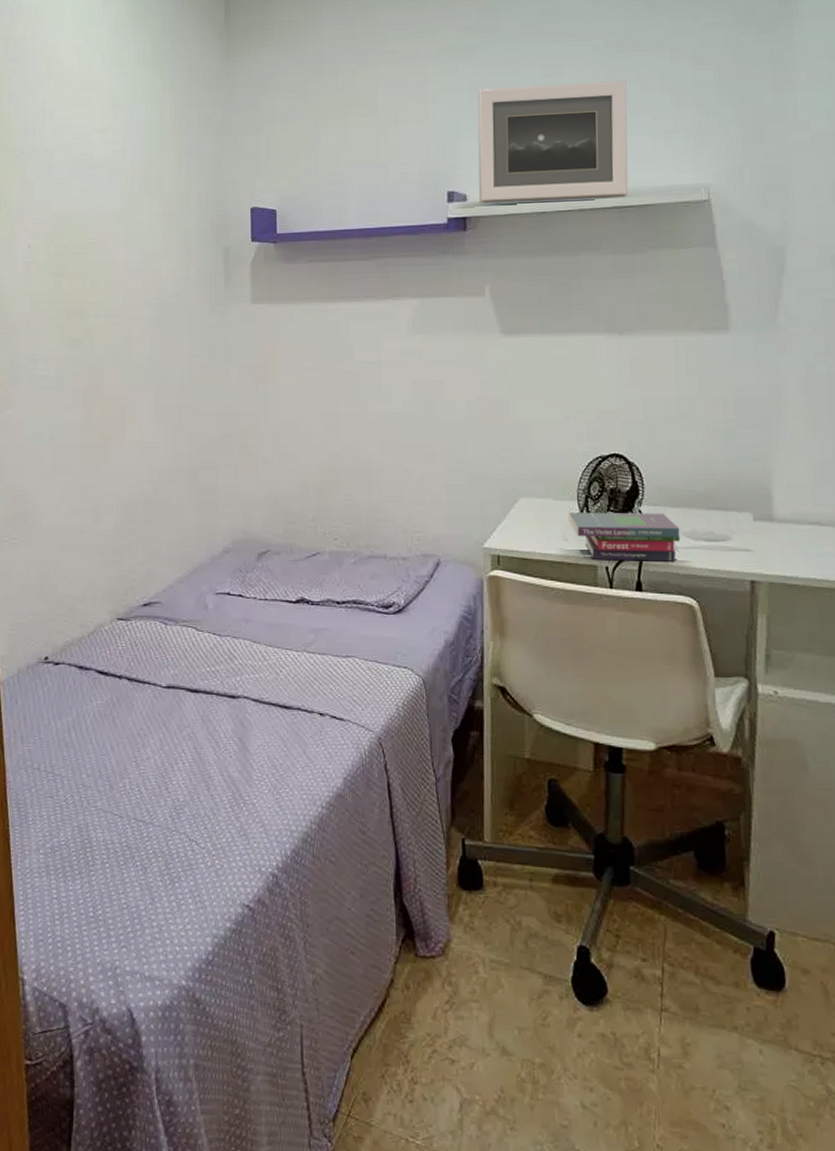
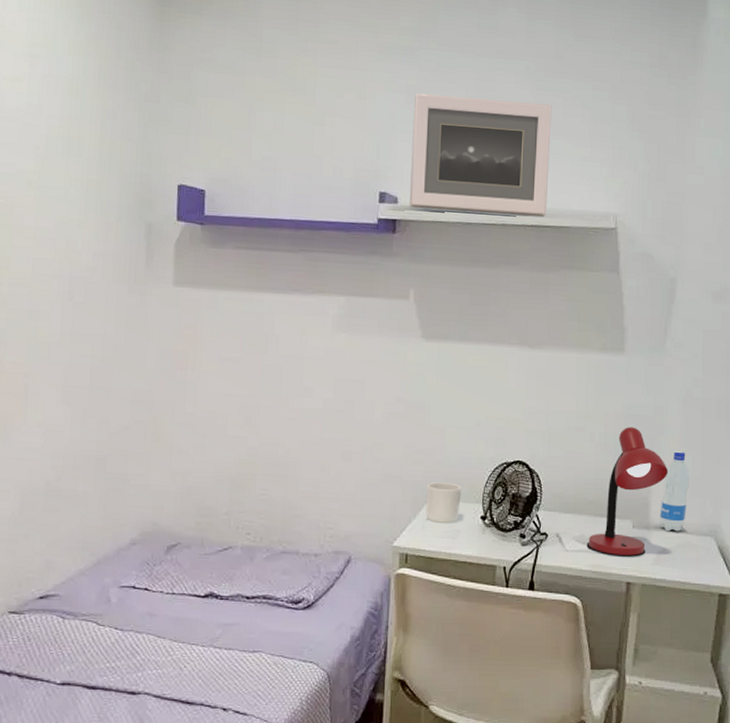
mug: none [516,479,554,522] -> present [426,481,461,523]
books: present [568,513,681,562] -> none [473,515,571,564]
desk lamp: none [700,410,793,554] -> present [586,427,669,558]
bottle: none [785,435,819,524] -> present [659,452,689,532]

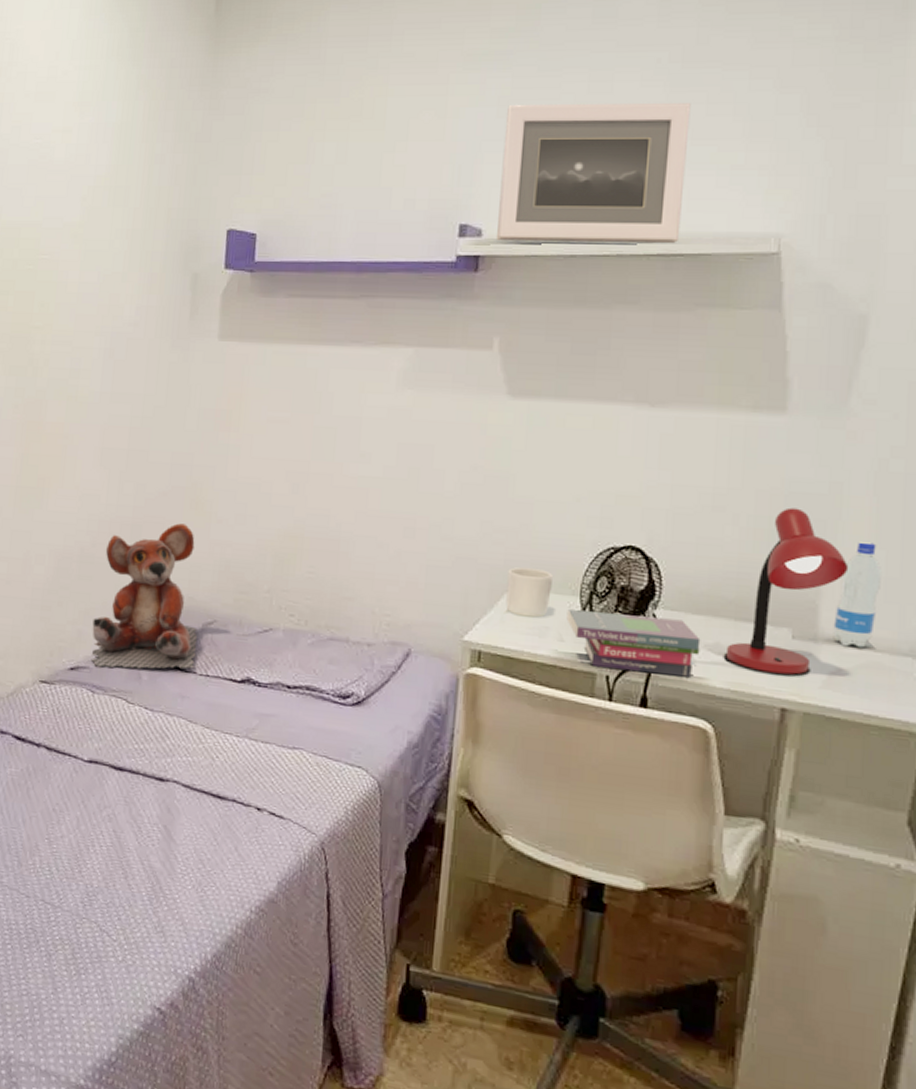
stuffed animal: none [60,455,163,594] -> present [91,523,198,669]
books: none [473,515,571,564] -> present [566,609,701,678]

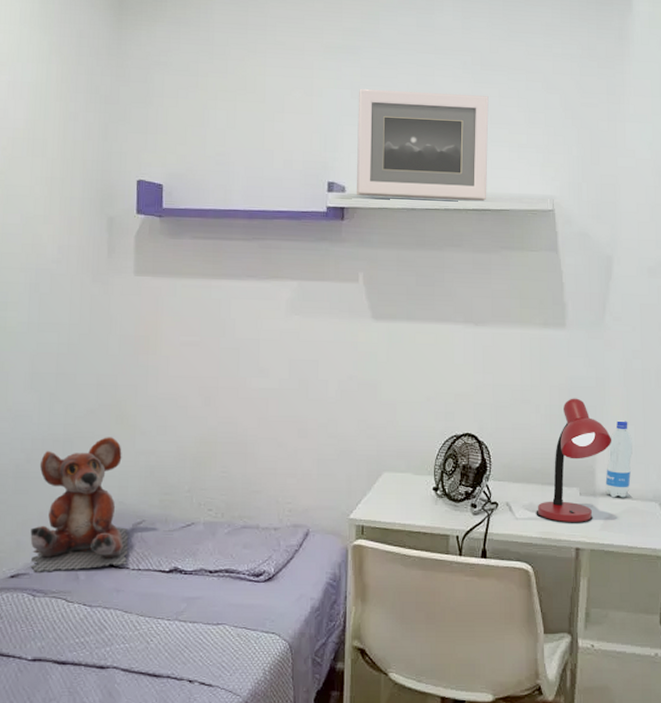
mug: present [506,567,553,618] -> none [380,455,413,495]
books: present [566,609,701,678] -> none [425,486,520,531]

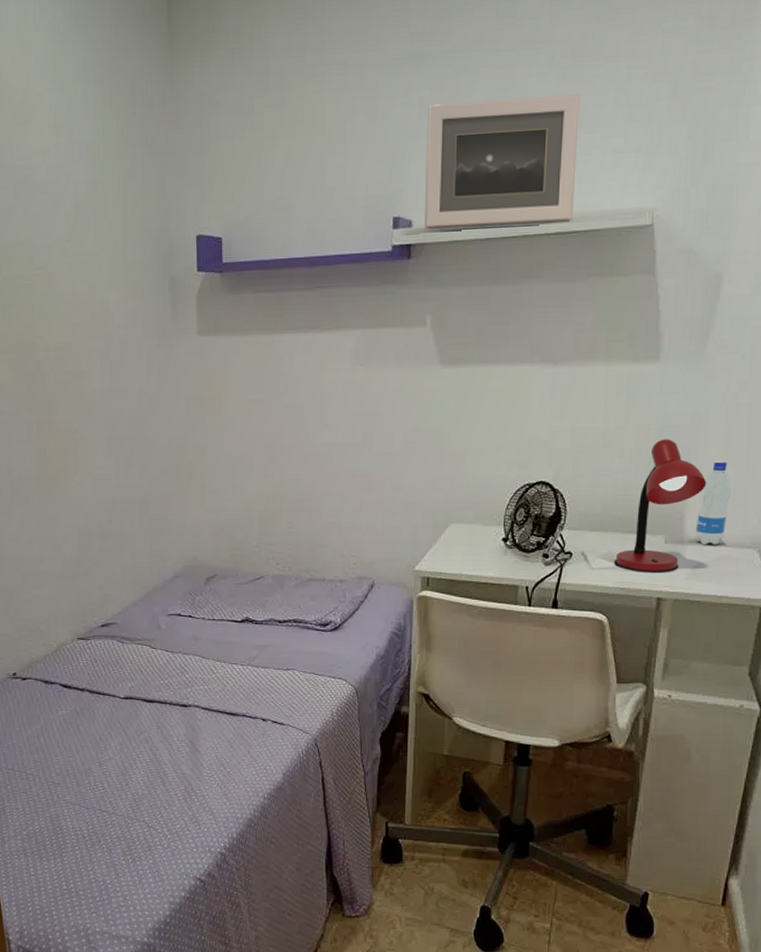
stuffed animal: present [30,437,129,572] -> none [116,497,204,622]

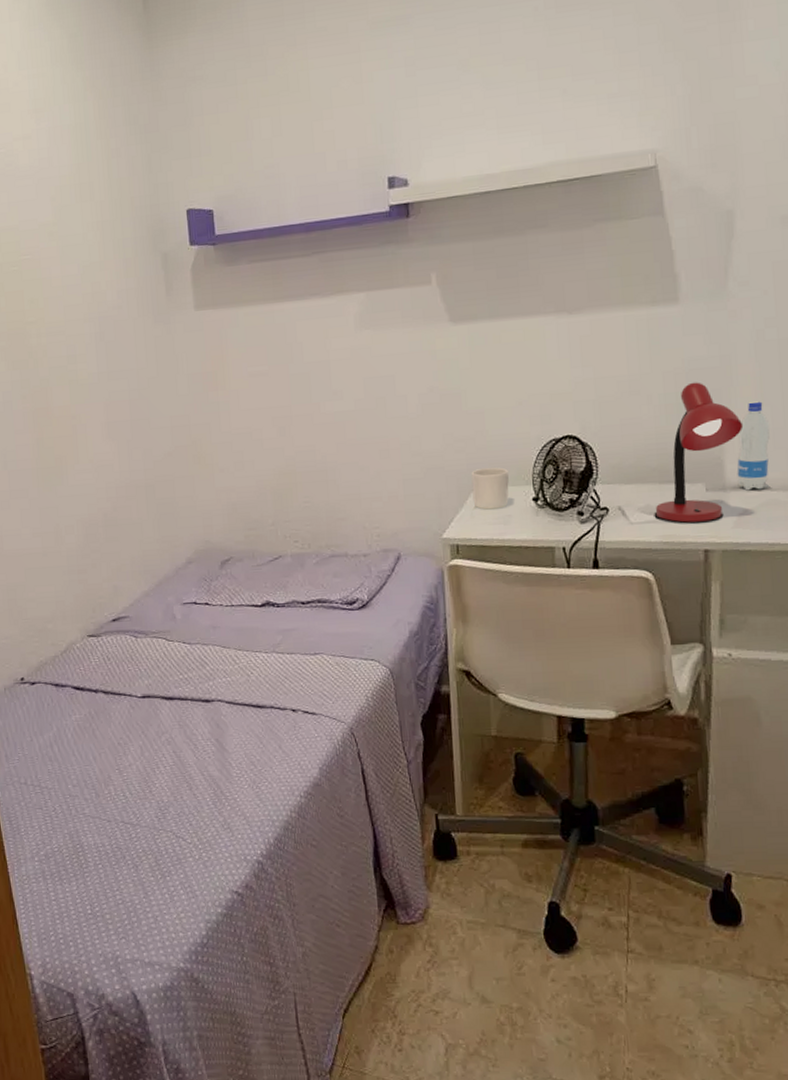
picture frame: present [424,94,580,229] -> none [414,43,574,187]
mug: none [446,506,482,546] -> present [471,467,509,510]

